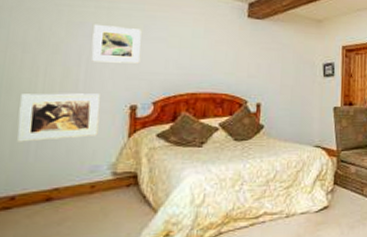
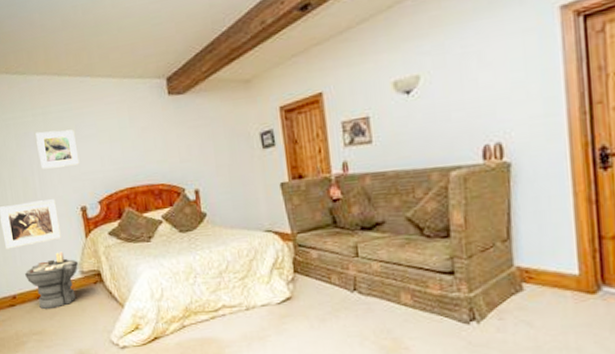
side table: none [36,150,113,214] -> present [25,251,79,310]

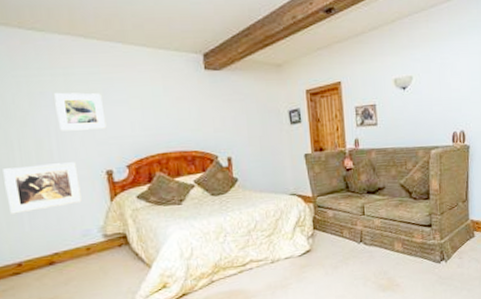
side table: present [25,251,79,310] -> none [35,215,102,276]

